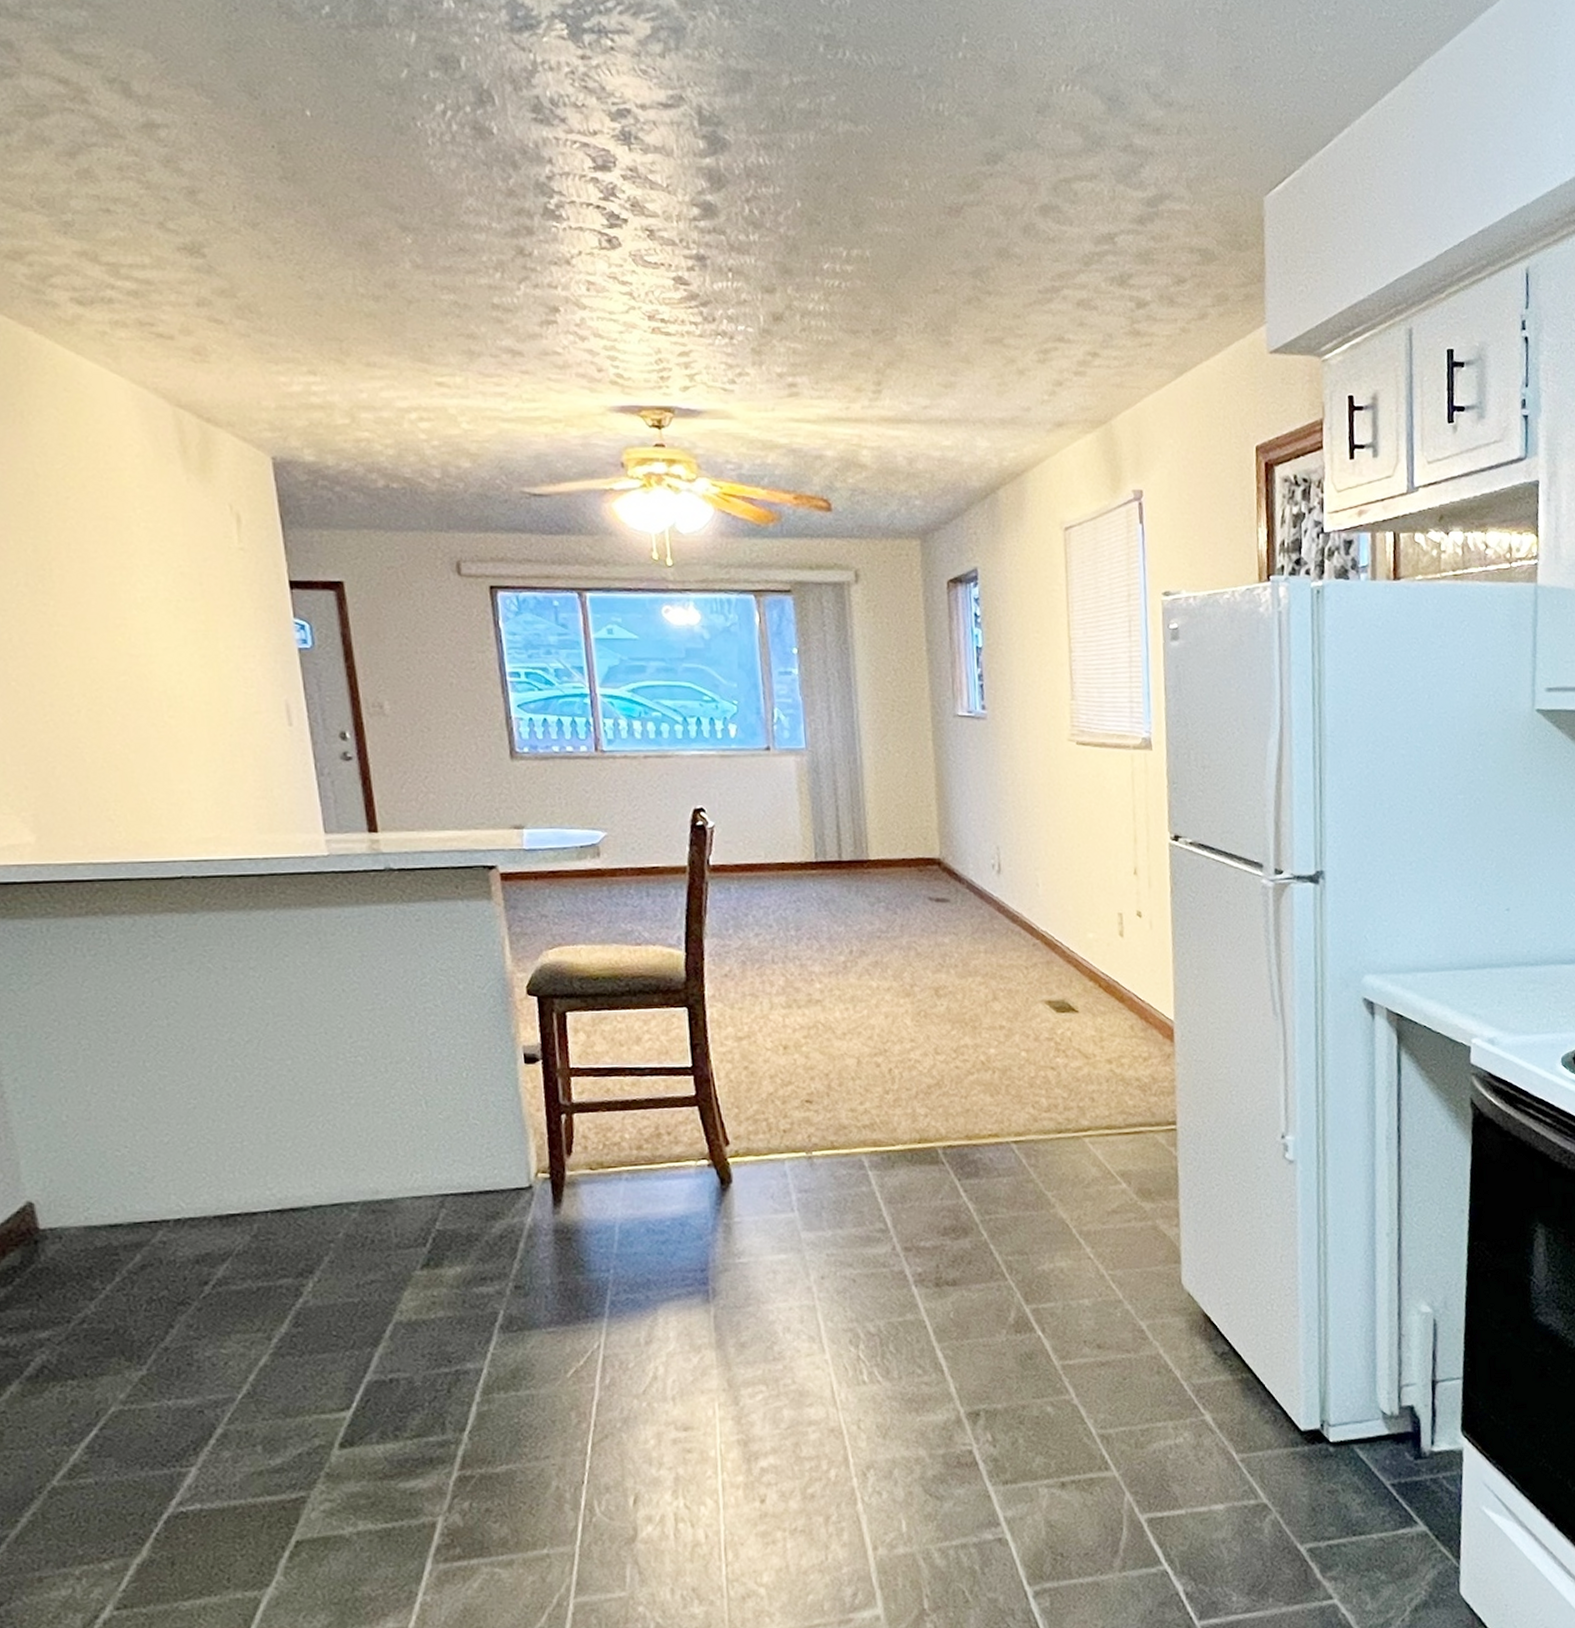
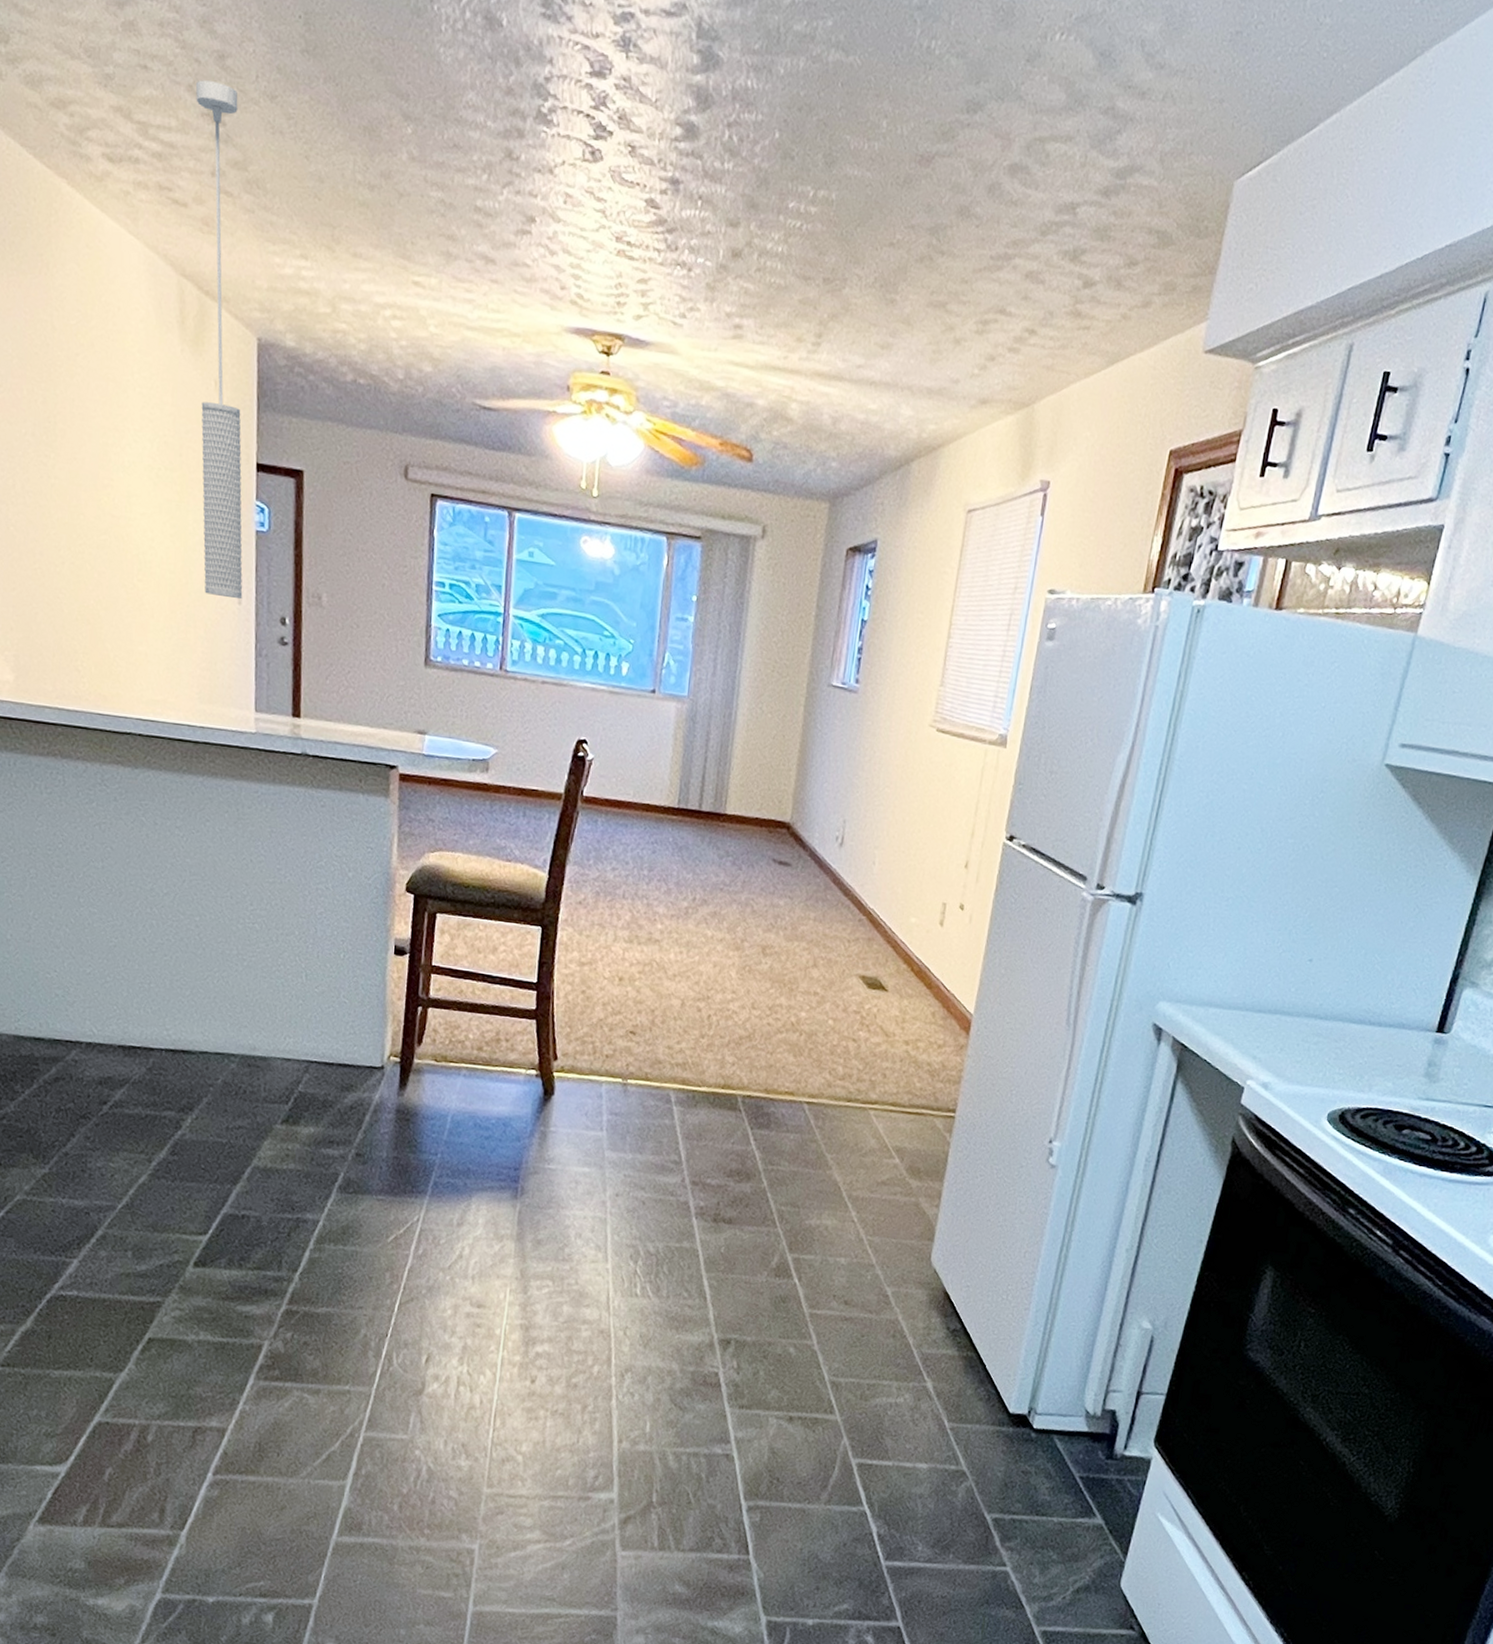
pendant light: none [167,216,293,720] -> present [196,80,243,599]

